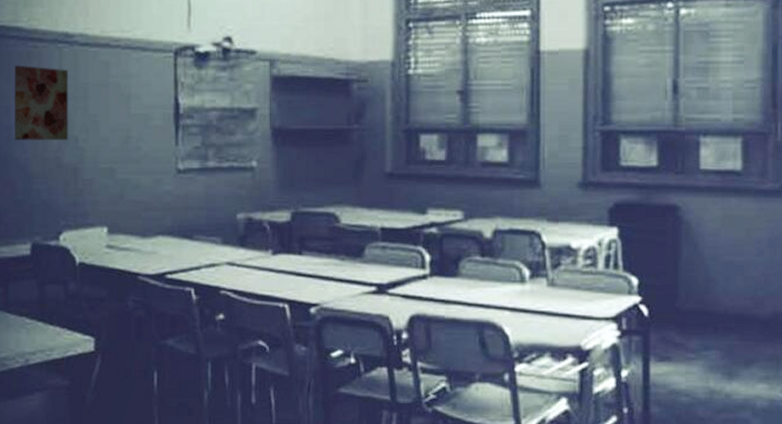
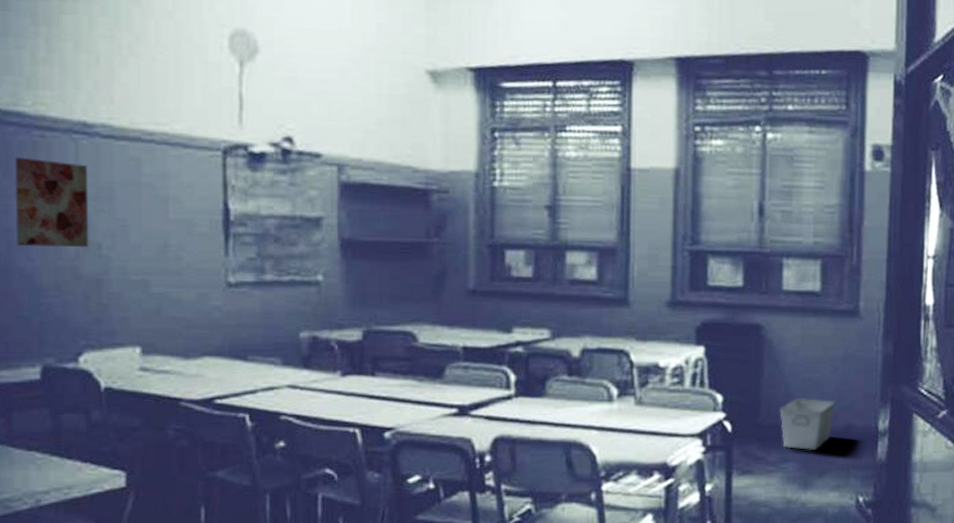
storage bin: none [700,282,762,339] -> present [780,397,836,451]

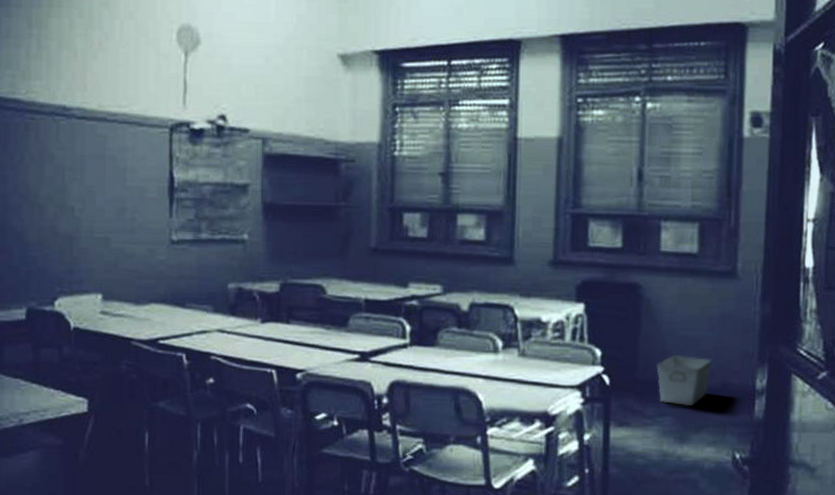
wall art: present [14,157,89,248] -> none [11,135,66,211]

